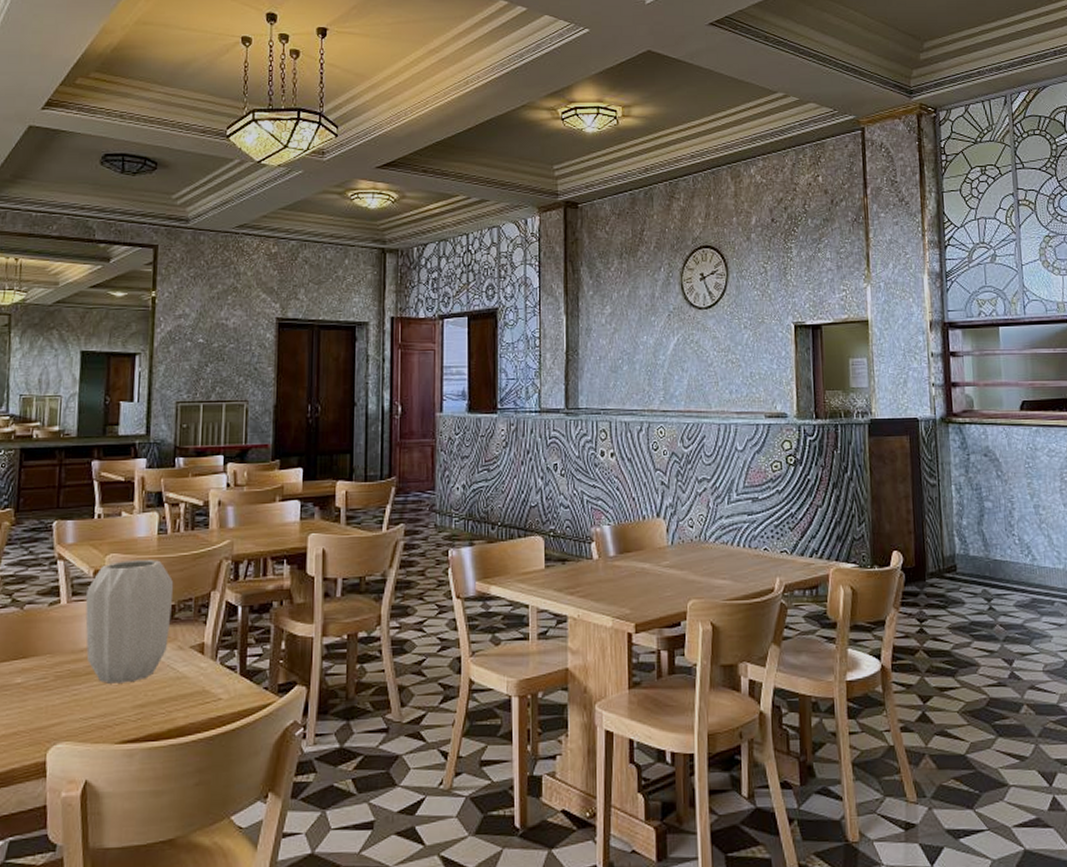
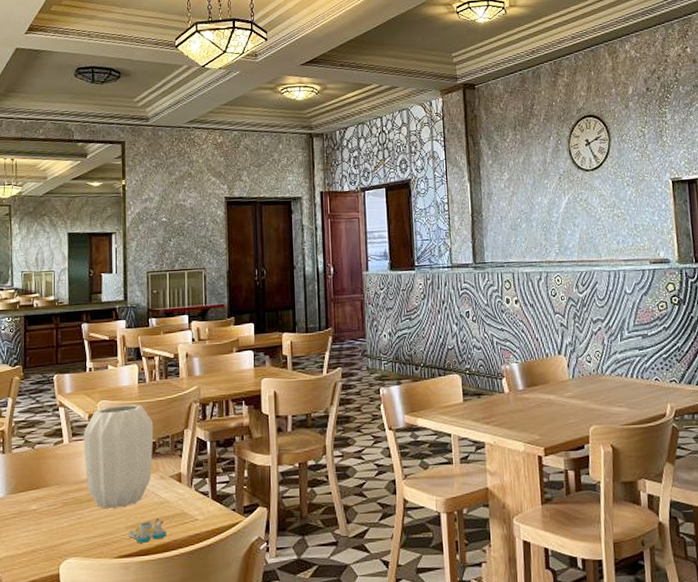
salt and pepper shaker set: none [136,695,183,726] -> present [129,517,167,543]

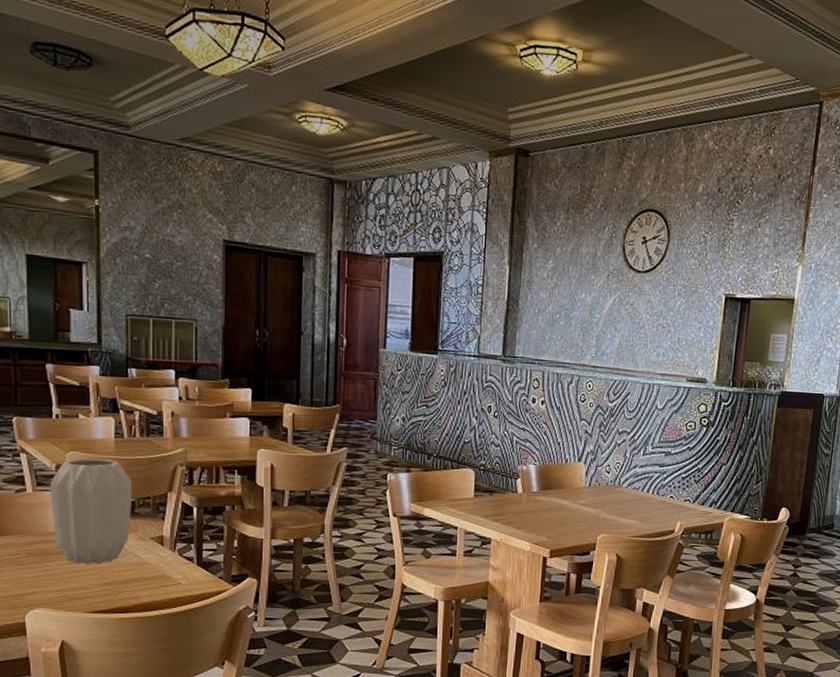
salt and pepper shaker set: present [129,517,167,543] -> none [104,577,147,601]

